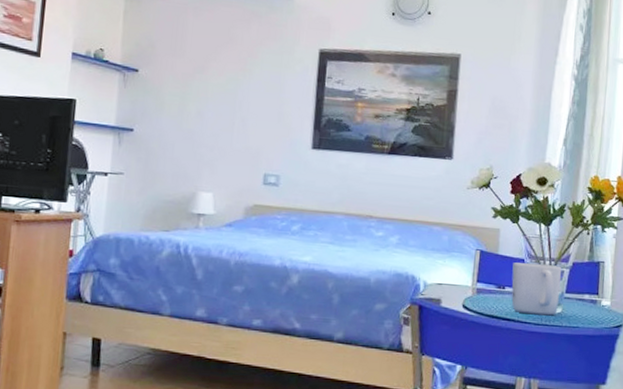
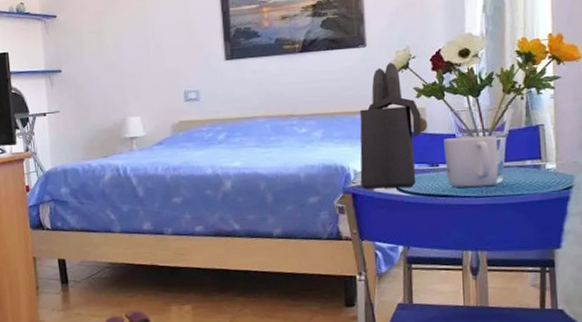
handbag: none [429,179,501,306] -> present [359,63,428,189]

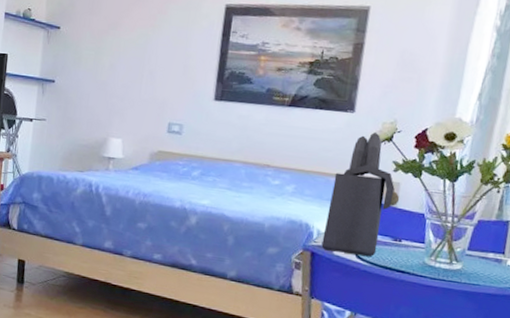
mug: present [444,135,498,188] -> none [407,216,466,272]

